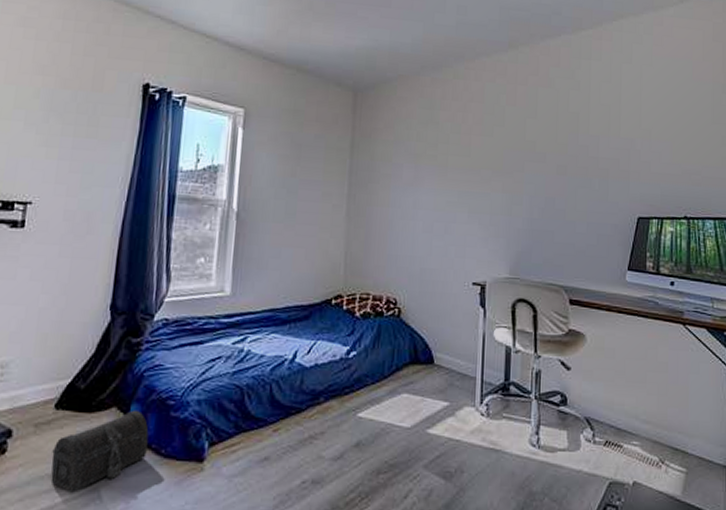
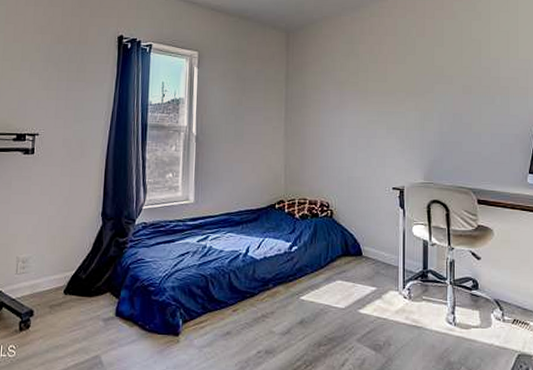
treasure chest: present [51,410,149,493] -> none [63,294,136,359]

